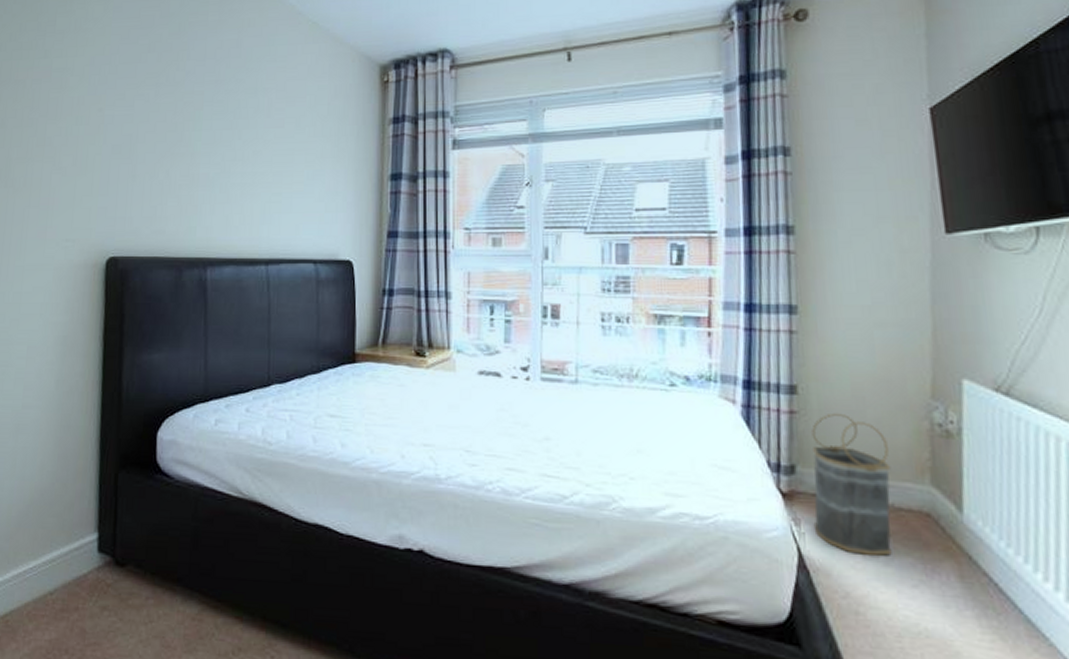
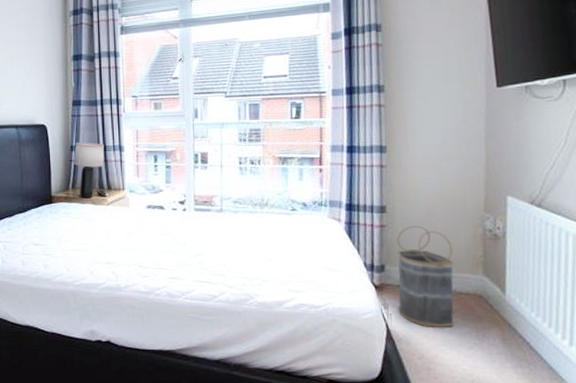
table lamp: none [385,285,426,360] -> present [73,142,104,200]

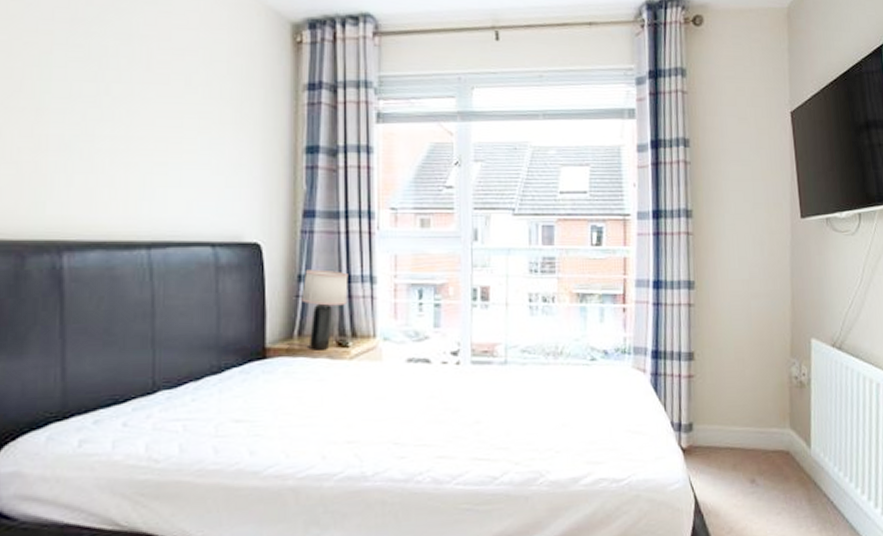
basket: present [397,225,455,327] -> none [705,374,763,494]

